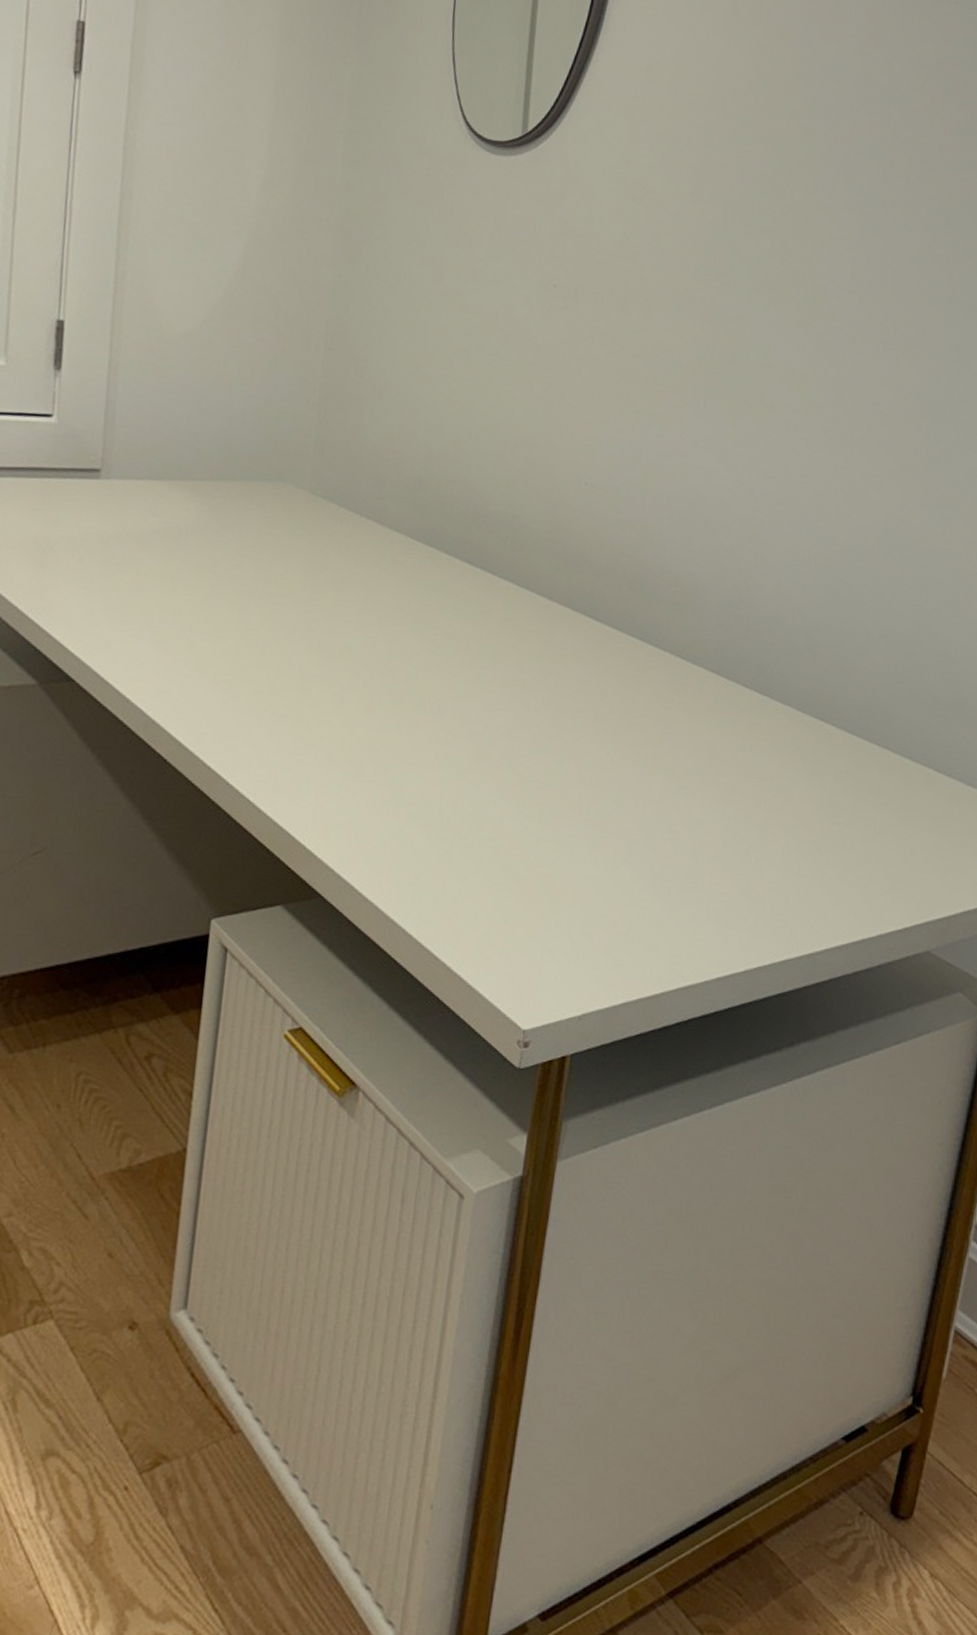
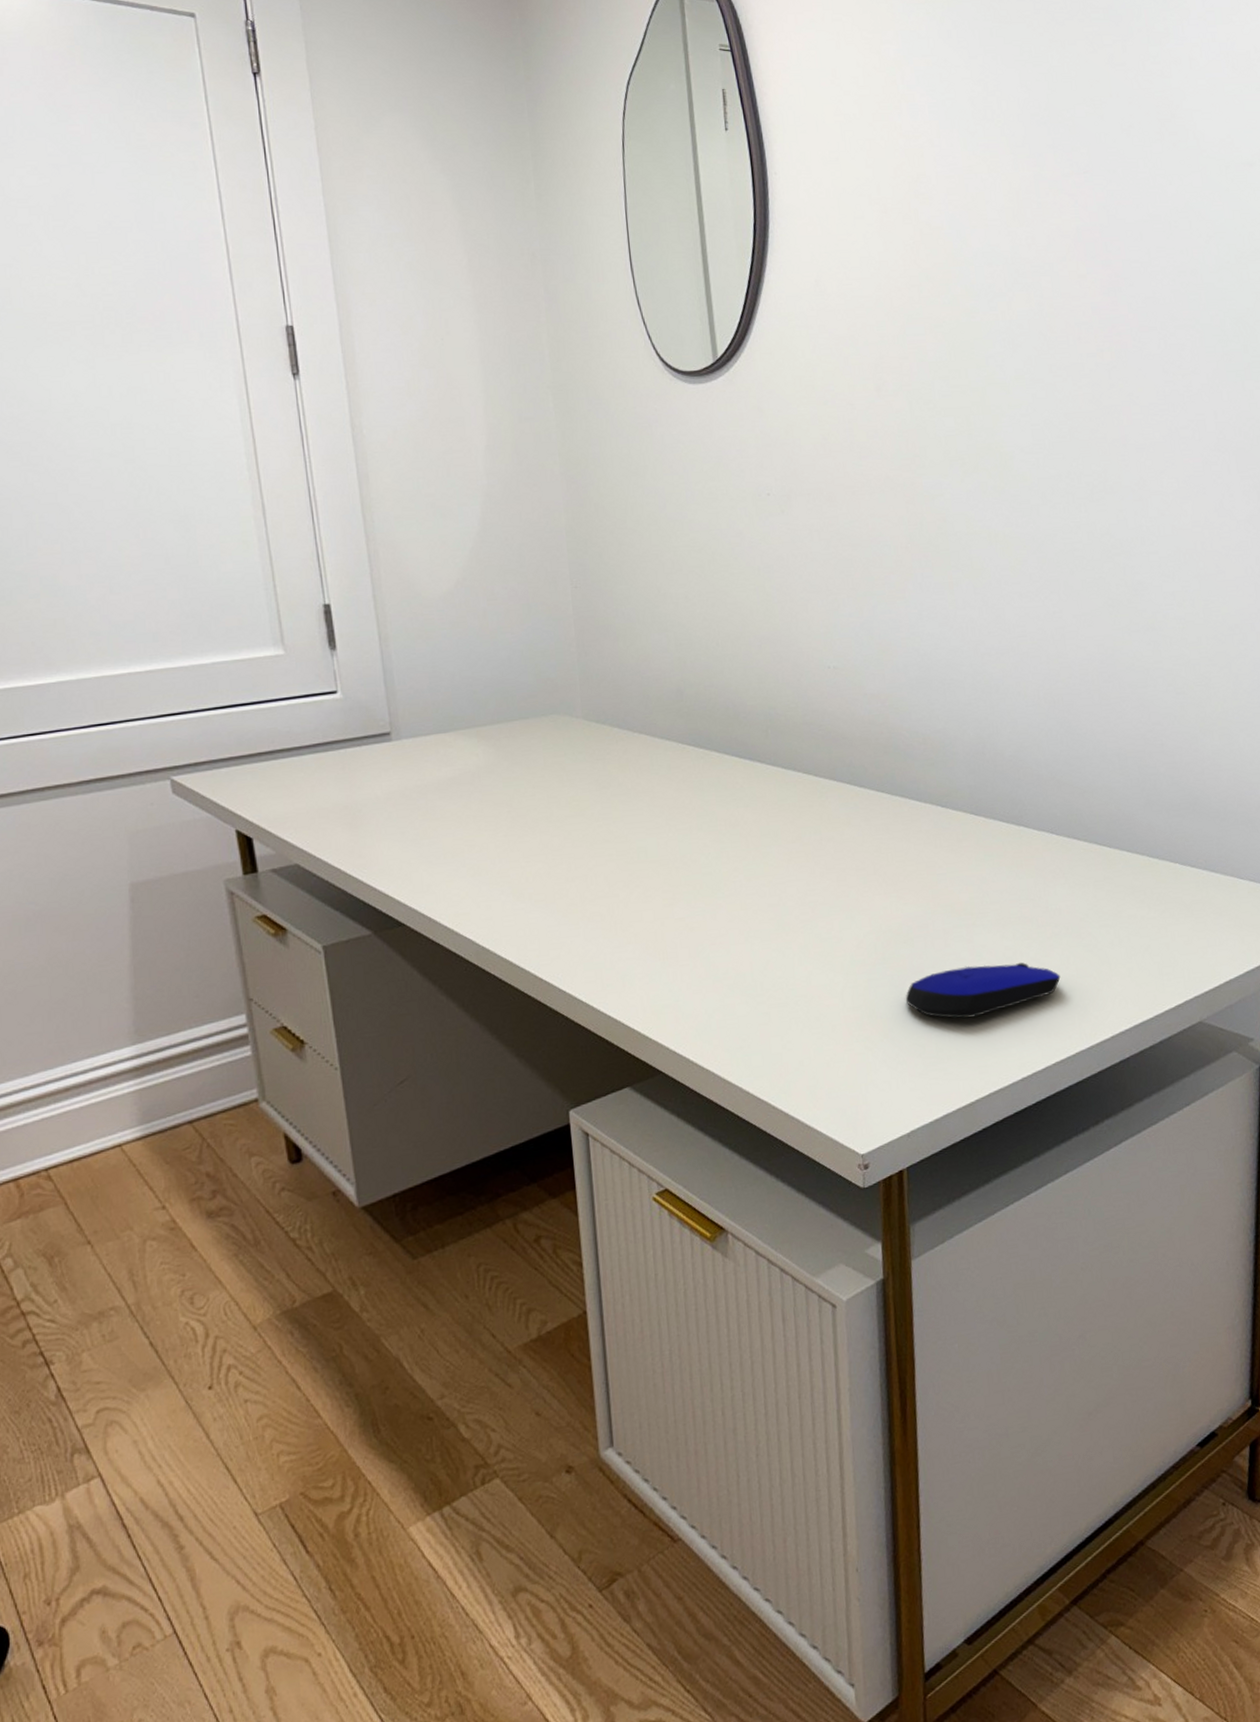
computer mouse: none [603,840,780,899] -> present [905,962,1061,1019]

